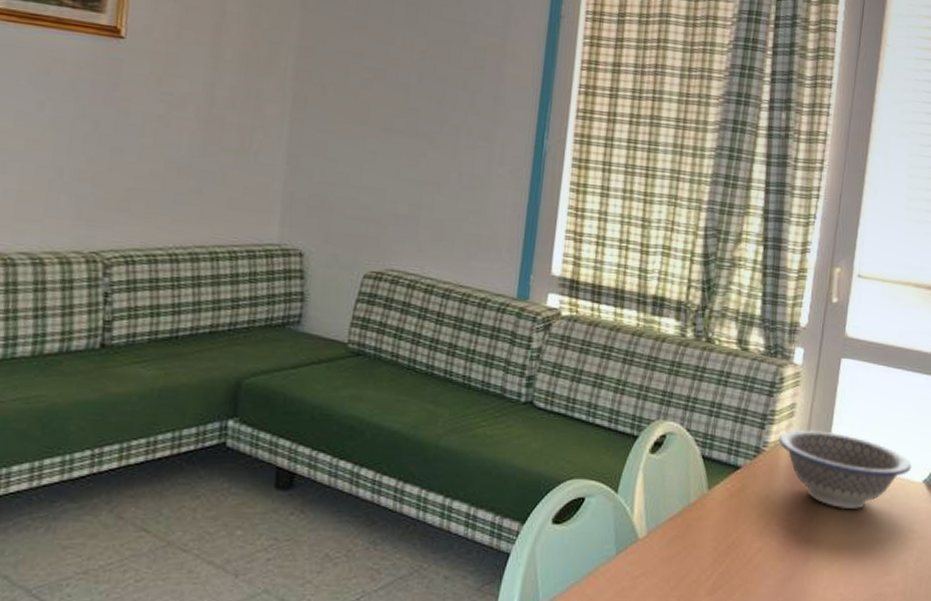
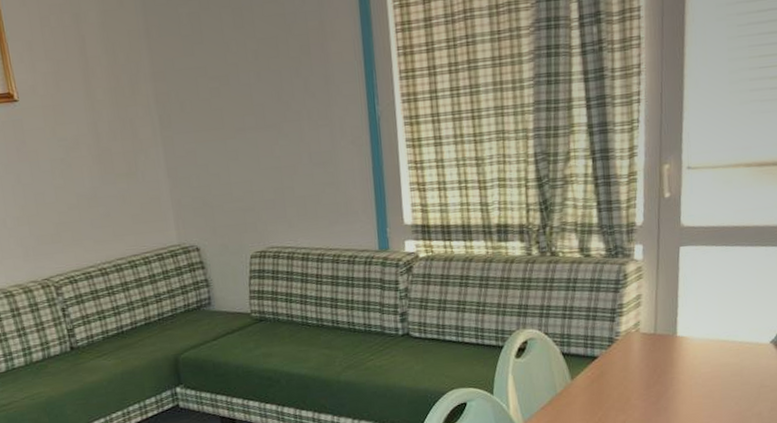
bowl: present [778,429,912,510] -> none [629,313,758,378]

